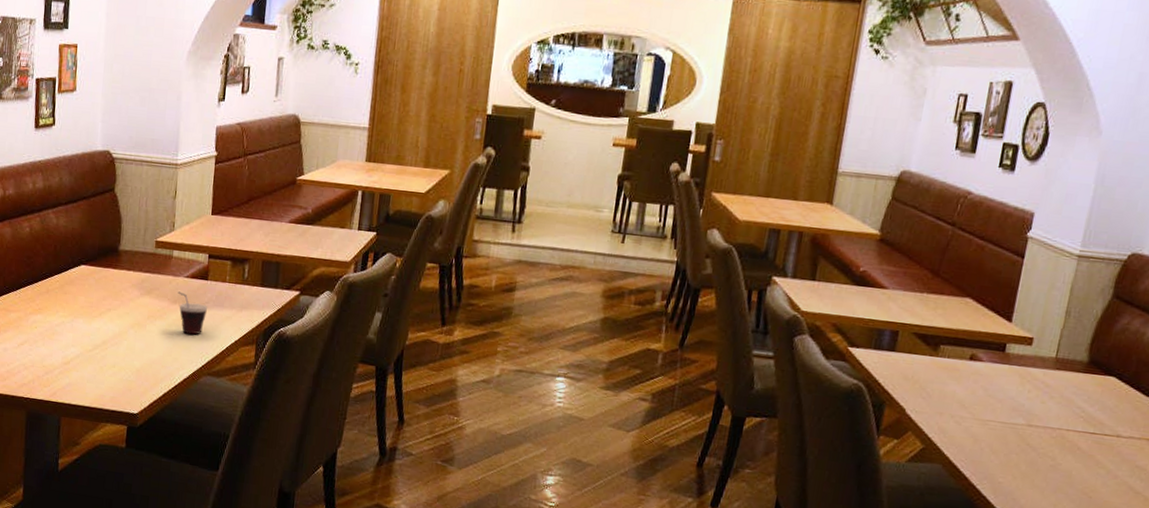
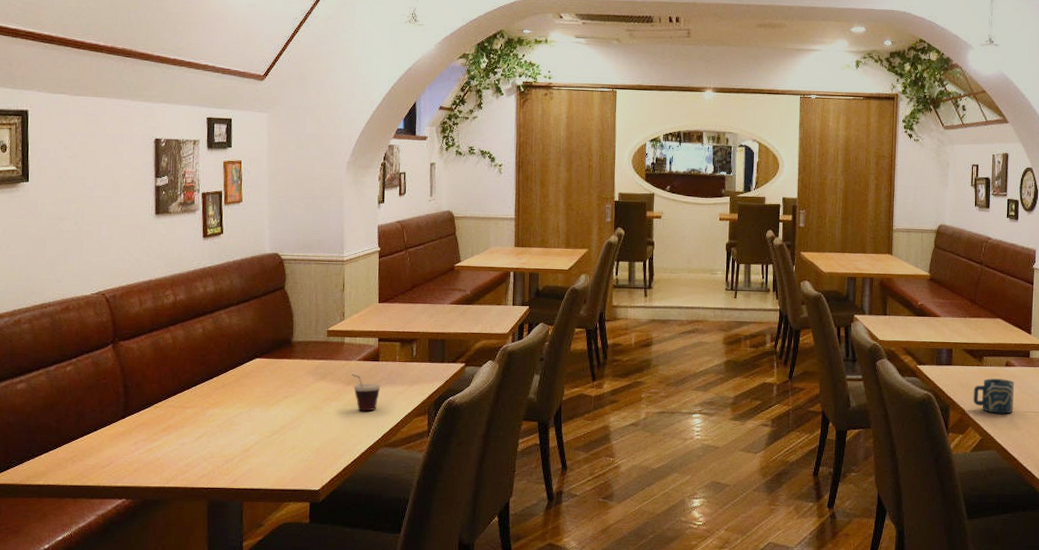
cup: none [918,373,979,421] -> present [973,378,1014,414]

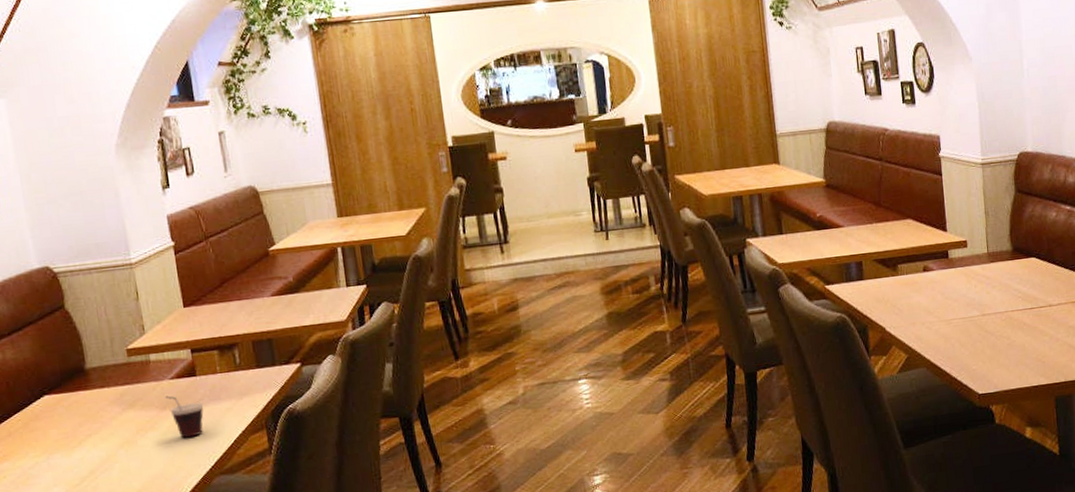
cup: present [973,378,1014,414] -> none [891,286,938,327]

